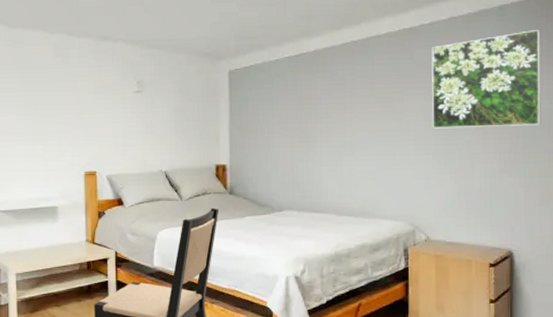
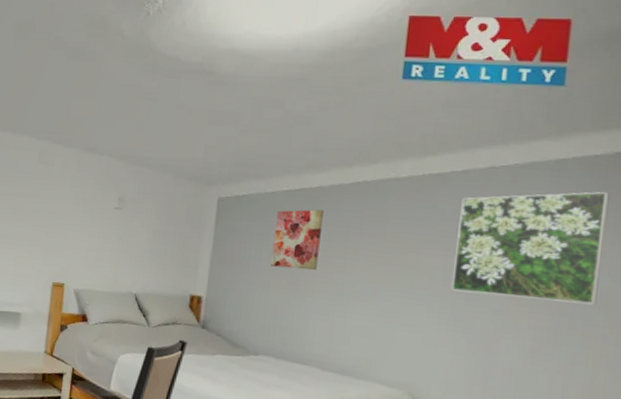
wall art: none [282,71,322,128] -> present [271,209,323,270]

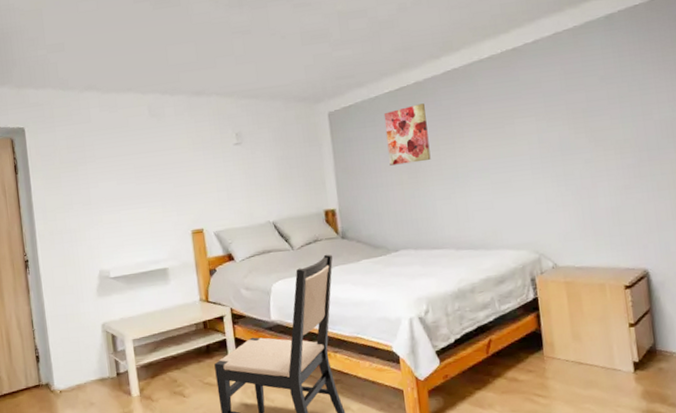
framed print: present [452,191,610,305] -> none [538,34,665,150]

